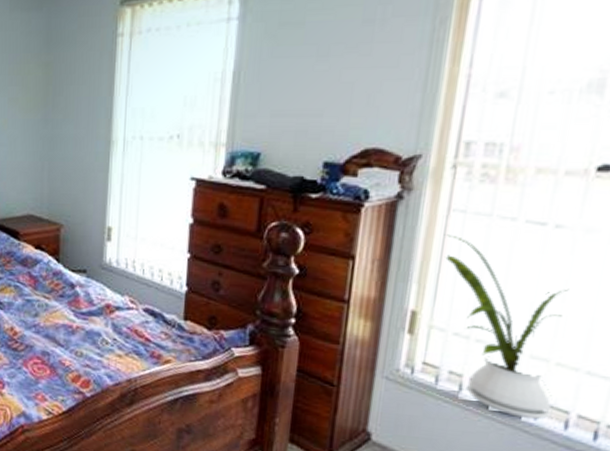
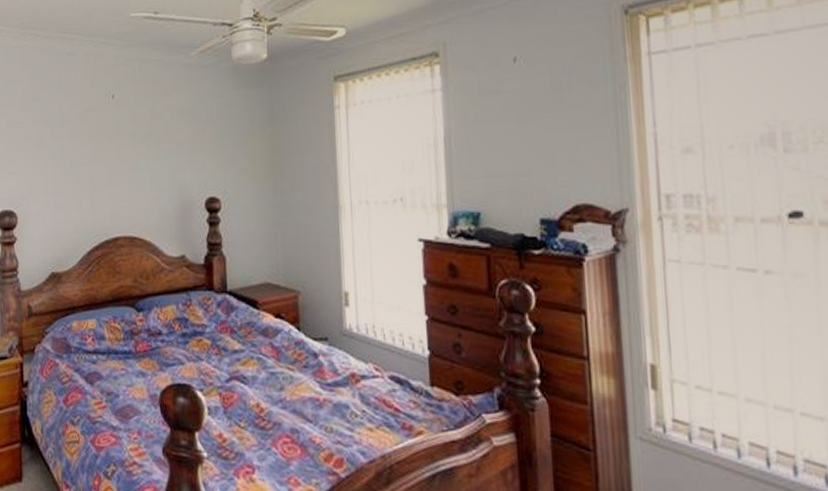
house plant: present [445,234,570,420] -> none [668,285,810,477]

